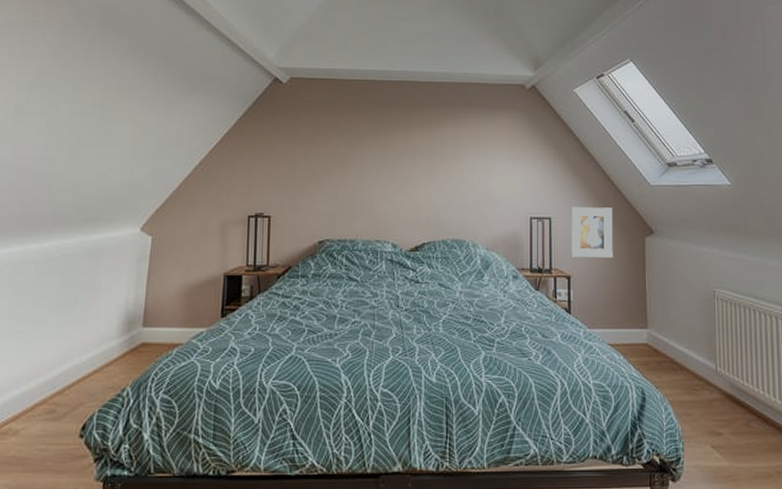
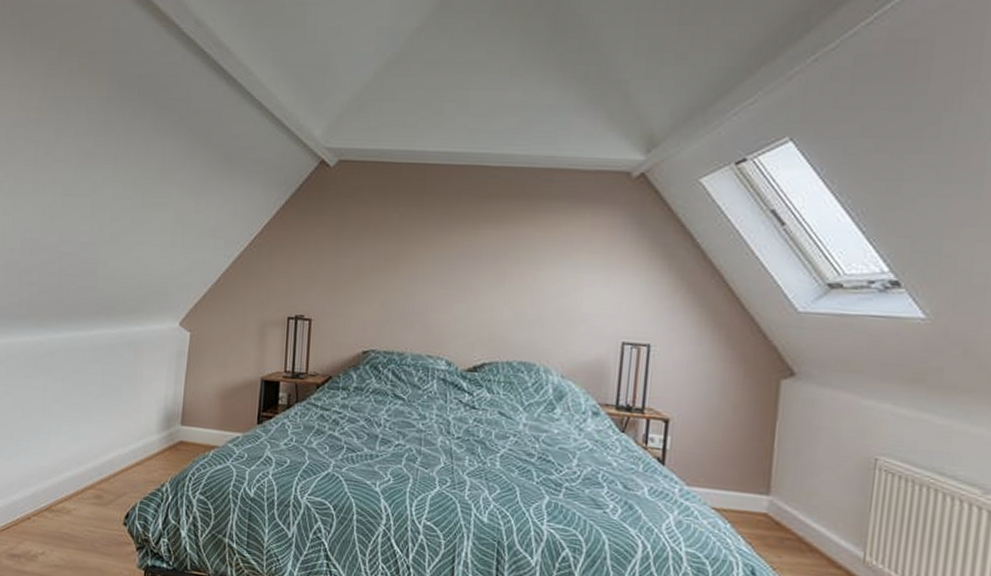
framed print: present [571,207,613,258] -> none [673,333,738,402]

